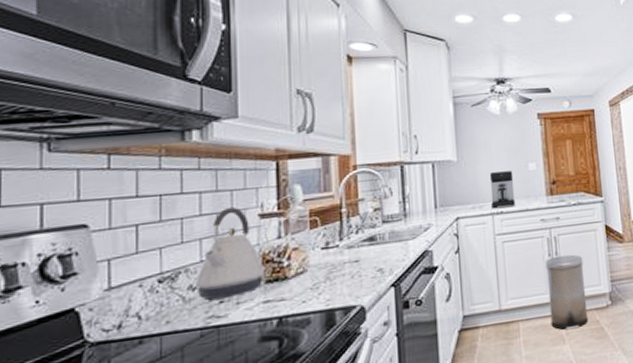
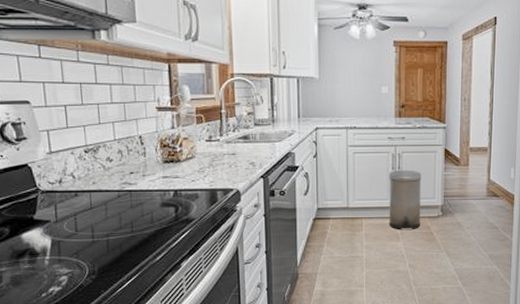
kettle: present [194,206,266,300] -> none [111,98,164,170]
coffee maker: present [489,171,516,209] -> none [346,92,367,124]

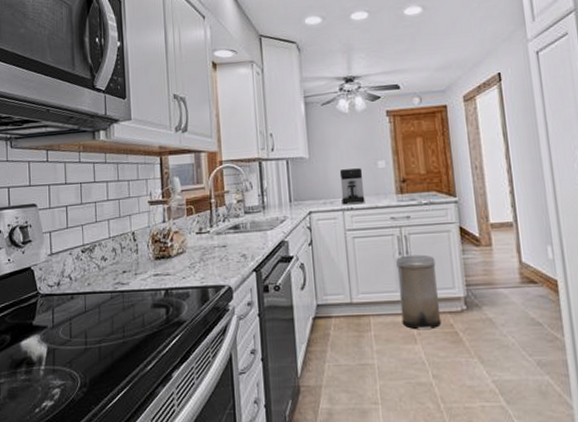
coffee maker: none [346,92,367,124] -> present [339,168,365,205]

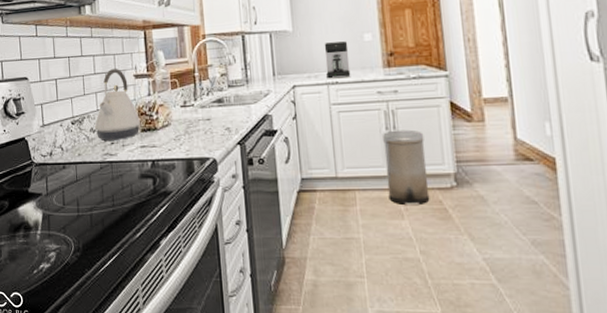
kettle: none [105,194,155,269] -> present [94,68,141,141]

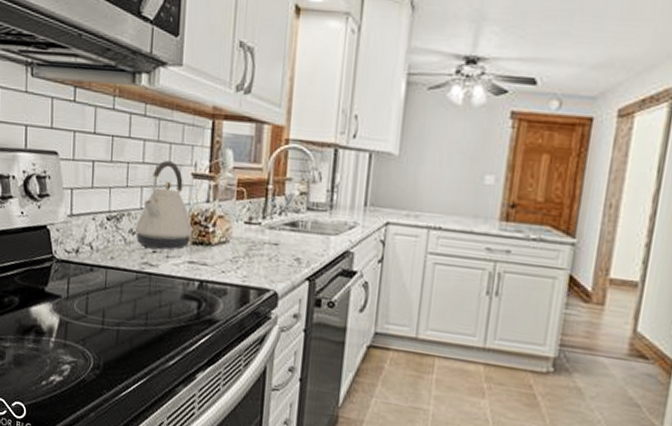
coffee maker: present [324,41,351,79] -> none [429,177,464,225]
pedal bin: present [383,129,430,206] -> none [472,296,530,387]

